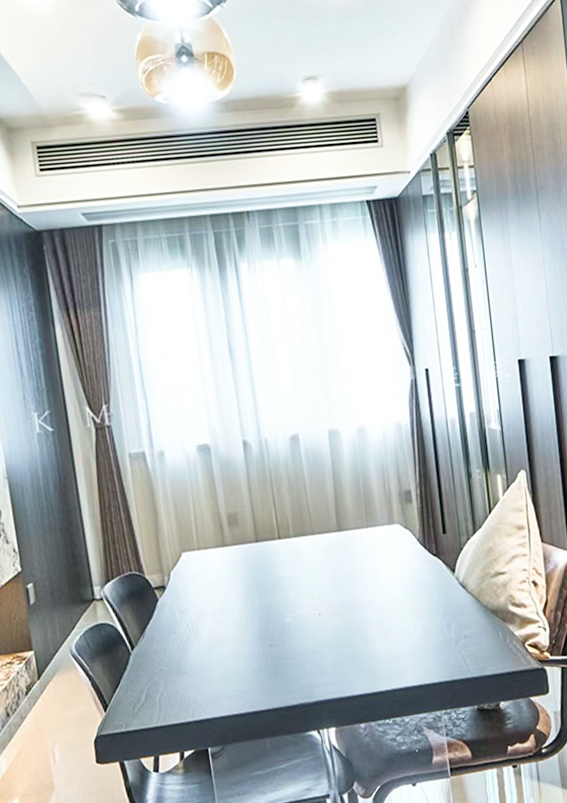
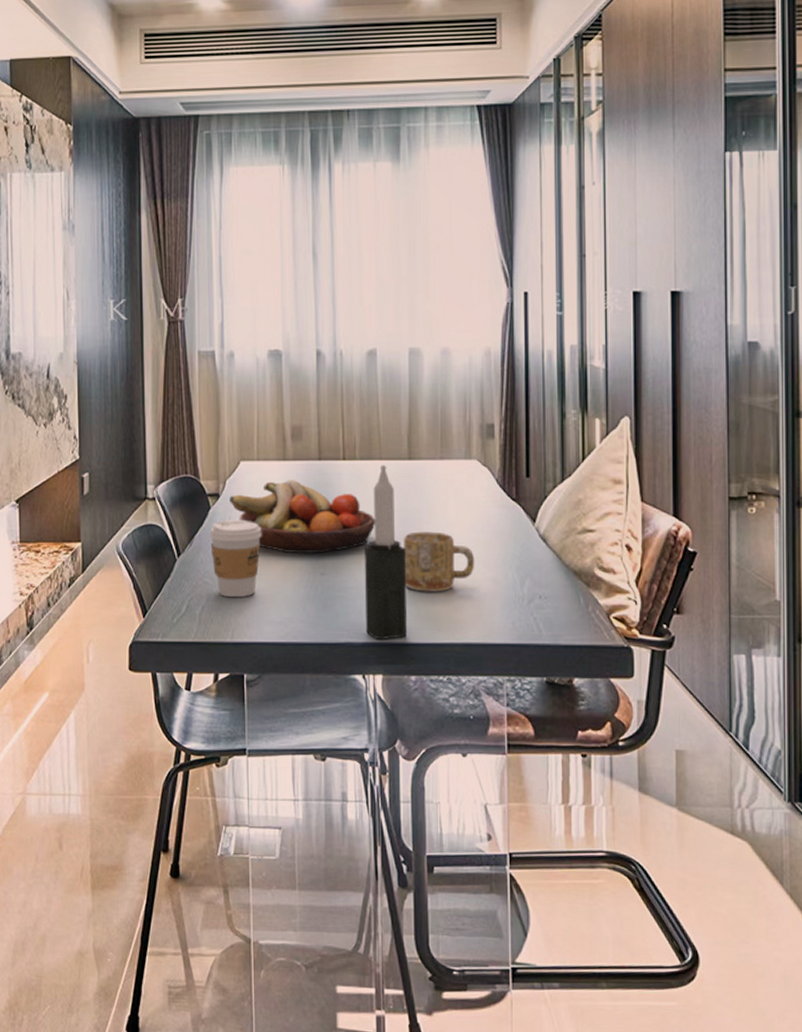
coffee cup: none [160,606,211,681] -> present [210,519,262,598]
fruit bowl: none [175,563,314,632] -> present [230,480,375,554]
candle: none [306,538,354,697] -> present [364,464,408,639]
mug: none [341,592,407,648] -> present [404,531,475,592]

